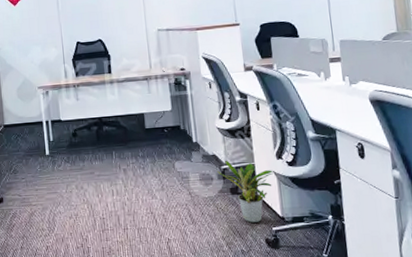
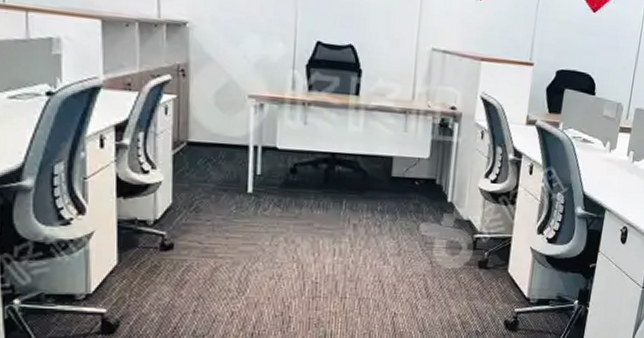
potted plant: present [216,160,273,223] -> none [467,228,530,302]

